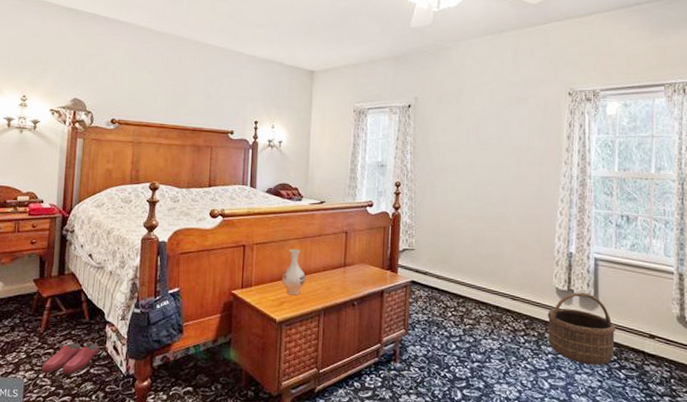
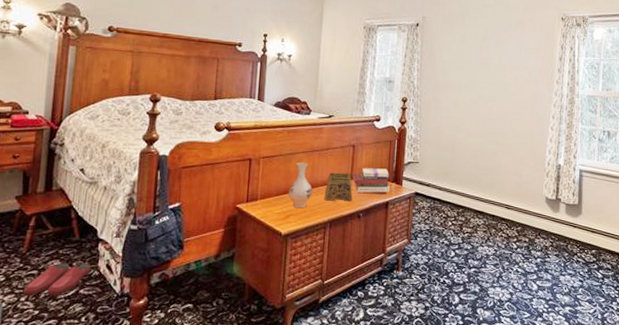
decorative box: none [317,259,346,289] -> present [324,172,353,202]
books: none [346,255,385,281] -> present [352,168,391,193]
basket: present [547,292,616,366] -> none [537,201,596,267]

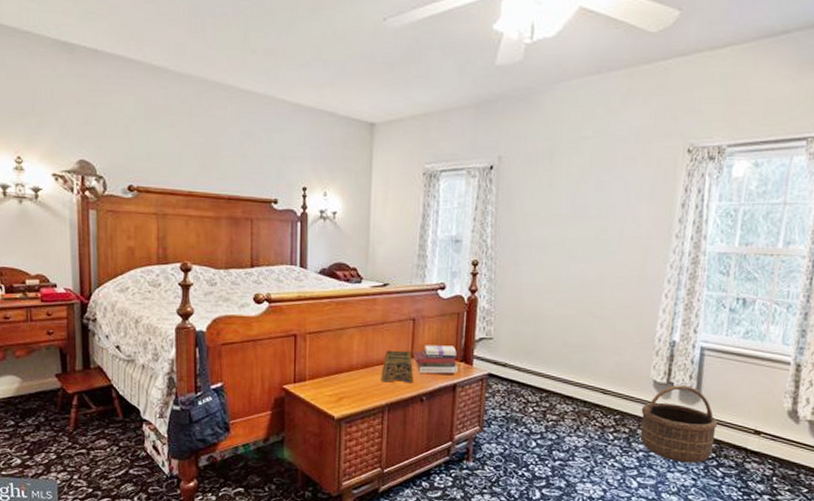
slippers: present [22,263,90,296] -> none [74,443,137,475]
vase: present [288,161,314,208] -> none [339,338,368,390]
basket: none [537,201,596,267] -> present [640,385,718,463]

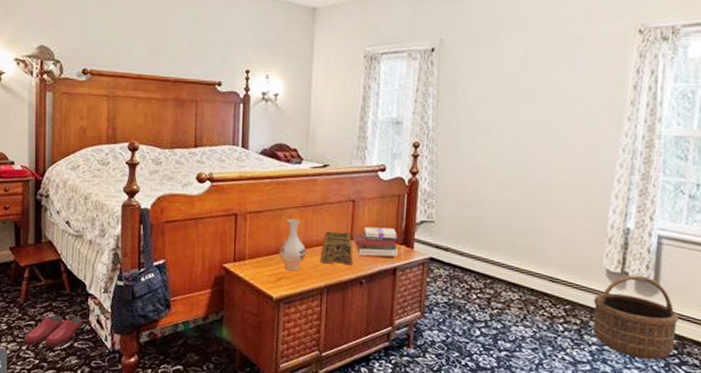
slippers: none [74,443,137,475] -> present [23,316,82,347]
vase: none [339,338,368,390] -> present [279,218,308,271]

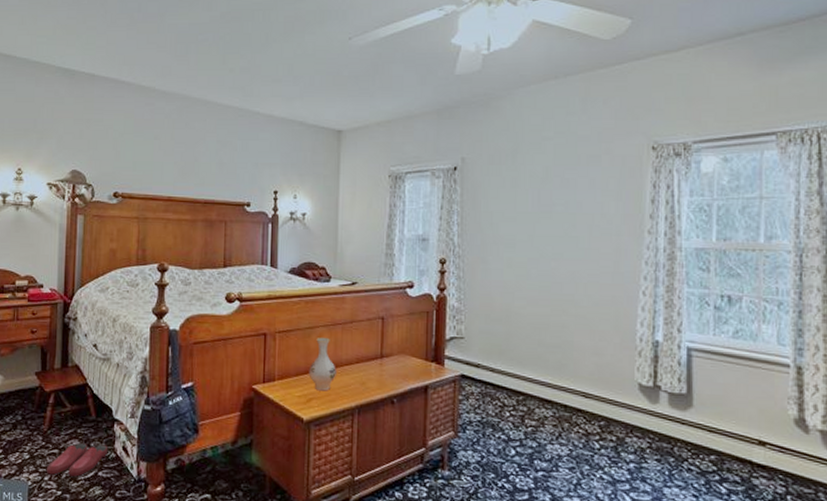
decorative box: present [320,231,353,266] -> none [350,349,384,384]
books: present [353,227,399,258] -> none [383,344,430,375]
basket: present [592,275,679,360] -> none [628,389,716,477]

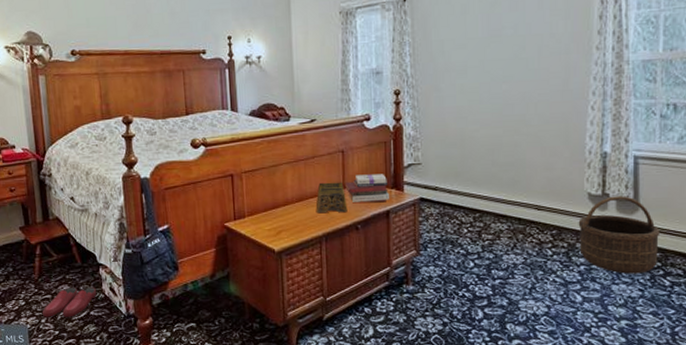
vase: present [308,337,338,391] -> none [276,173,304,223]
decorative box: none [350,349,384,384] -> present [315,182,348,214]
books: none [383,344,430,375] -> present [345,174,390,202]
basket: none [628,389,716,477] -> present [578,196,661,274]

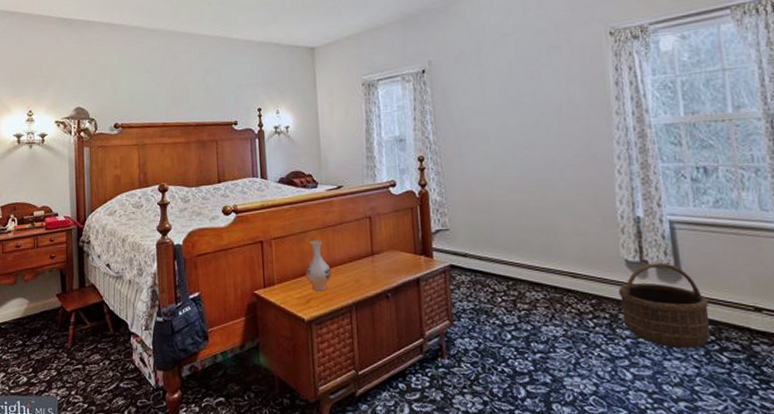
slippers: present [42,287,96,317] -> none [72,357,126,389]
vase: none [276,173,304,223] -> present [305,239,333,291]
decorative box: present [315,182,348,214] -> none [345,248,377,281]
books: present [345,174,390,202] -> none [373,240,420,269]

